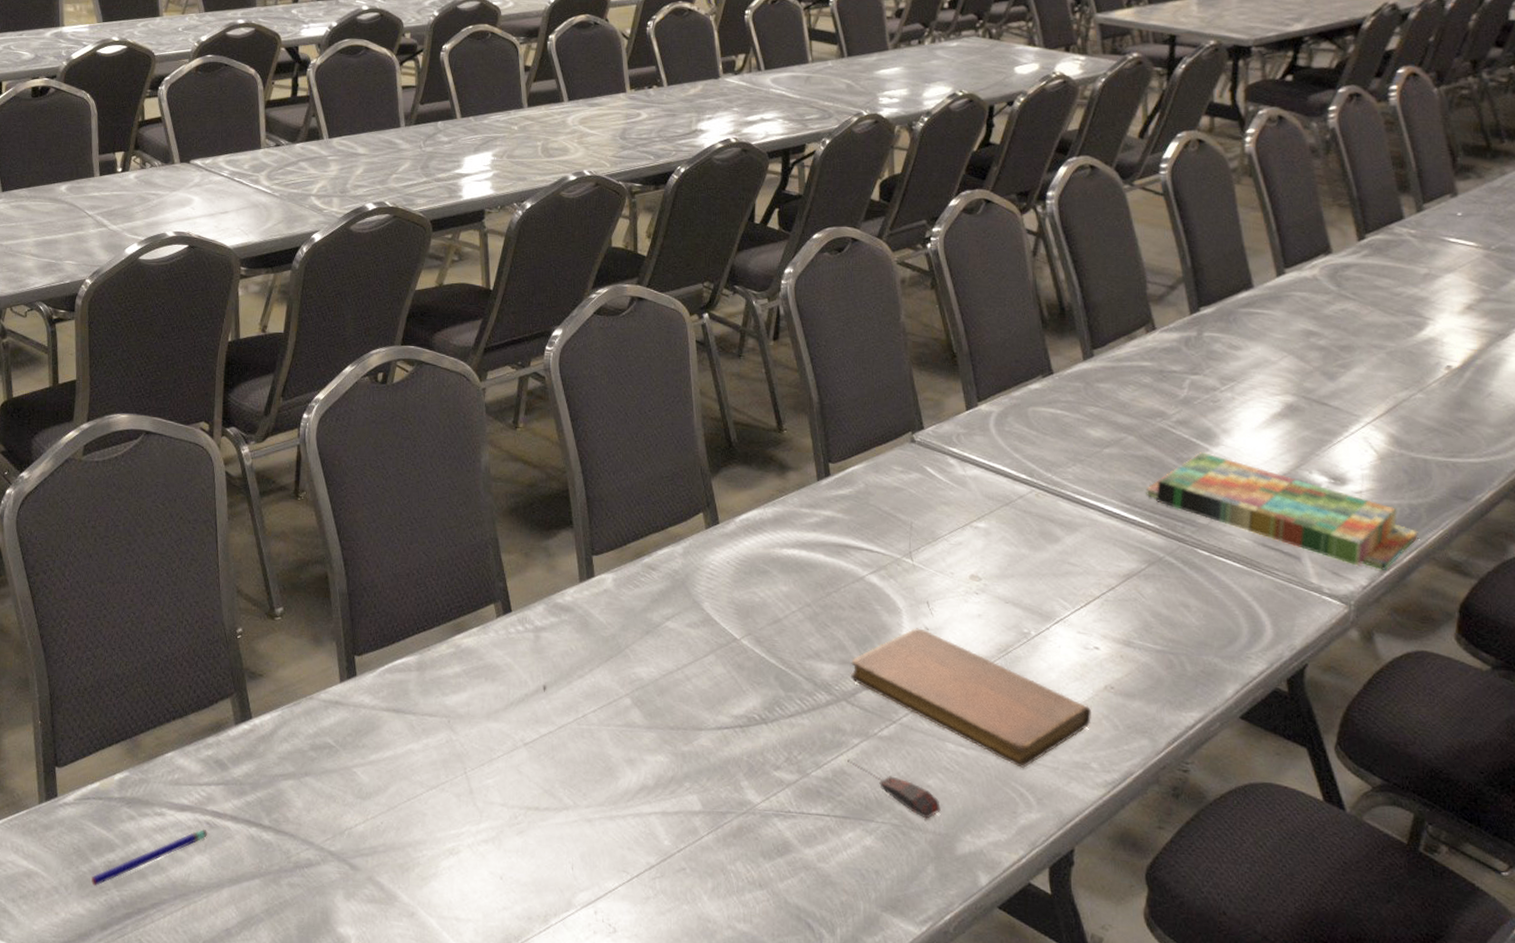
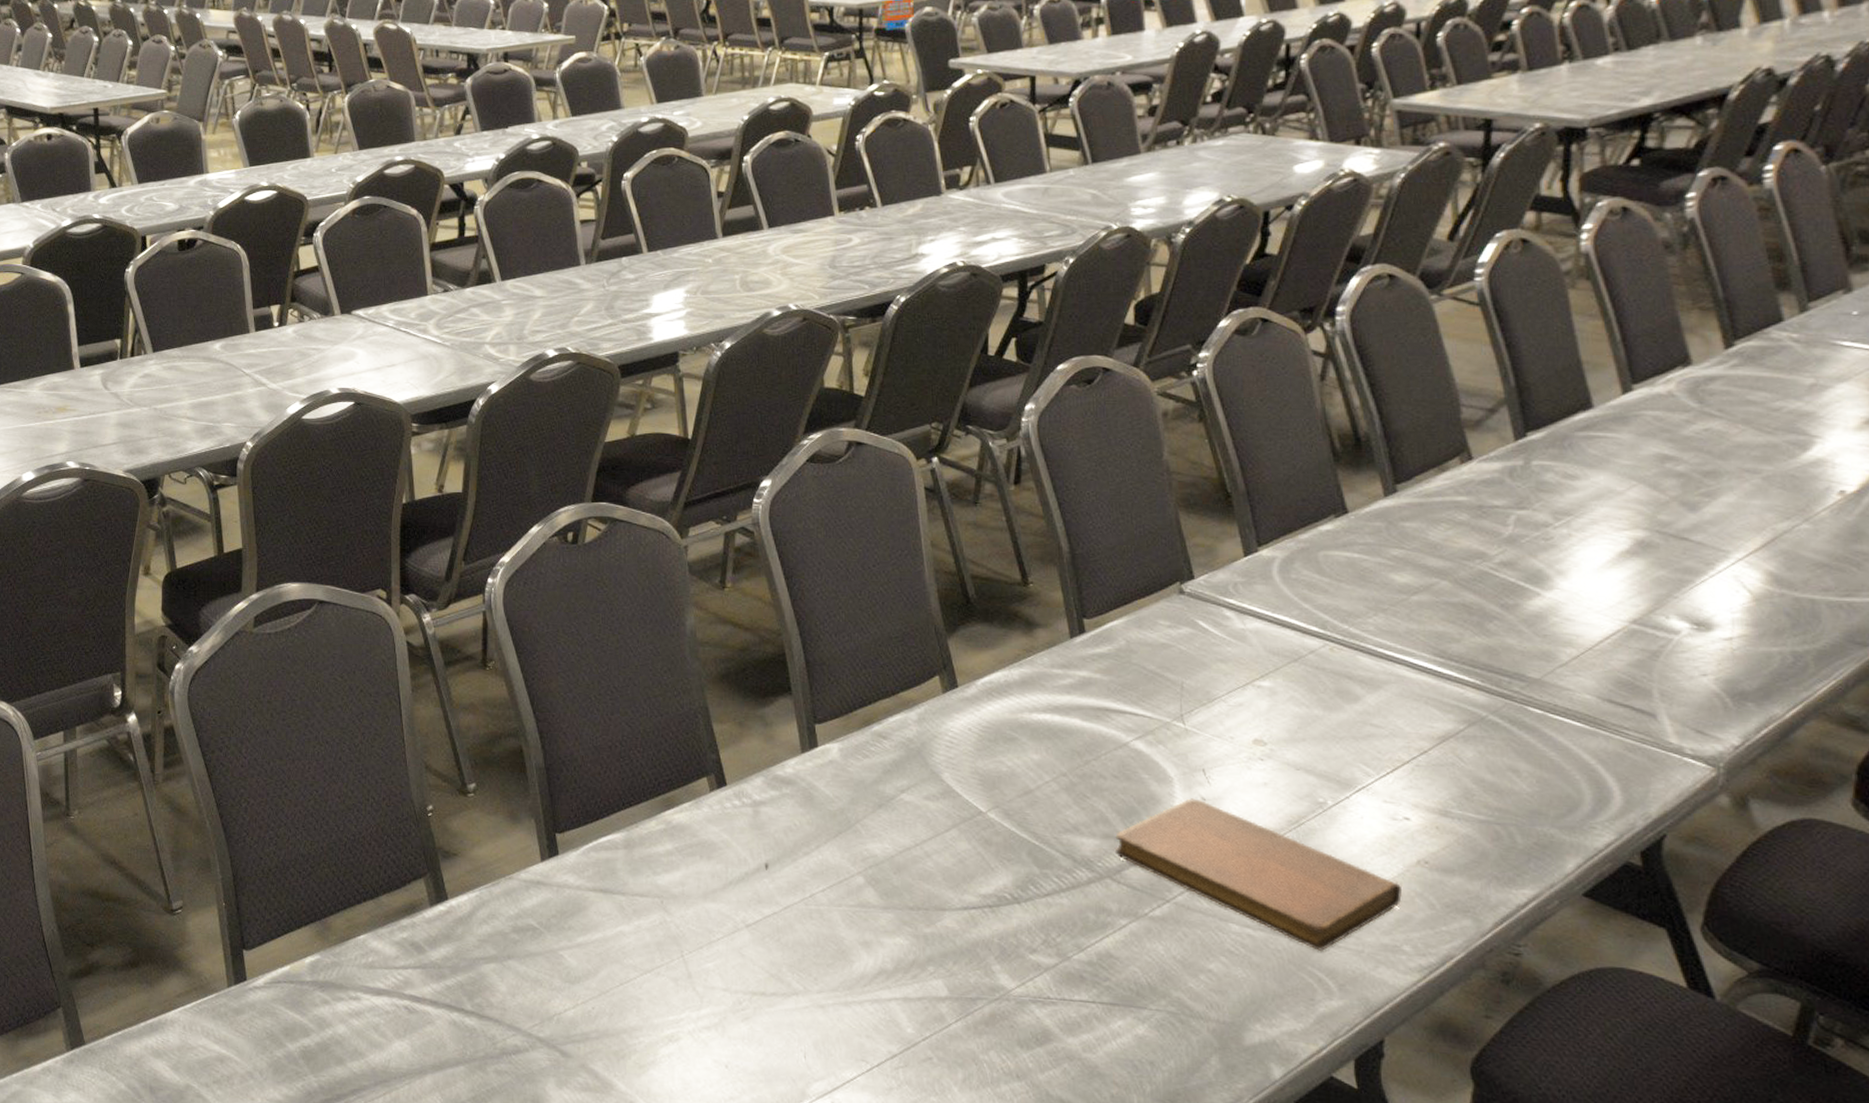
pen: present [91,828,208,886] -> none [287,1013,407,1071]
computer mouse: present [847,760,941,819] -> none [1114,942,1225,1006]
board game: present [1146,452,1418,570] -> none [1463,597,1804,728]

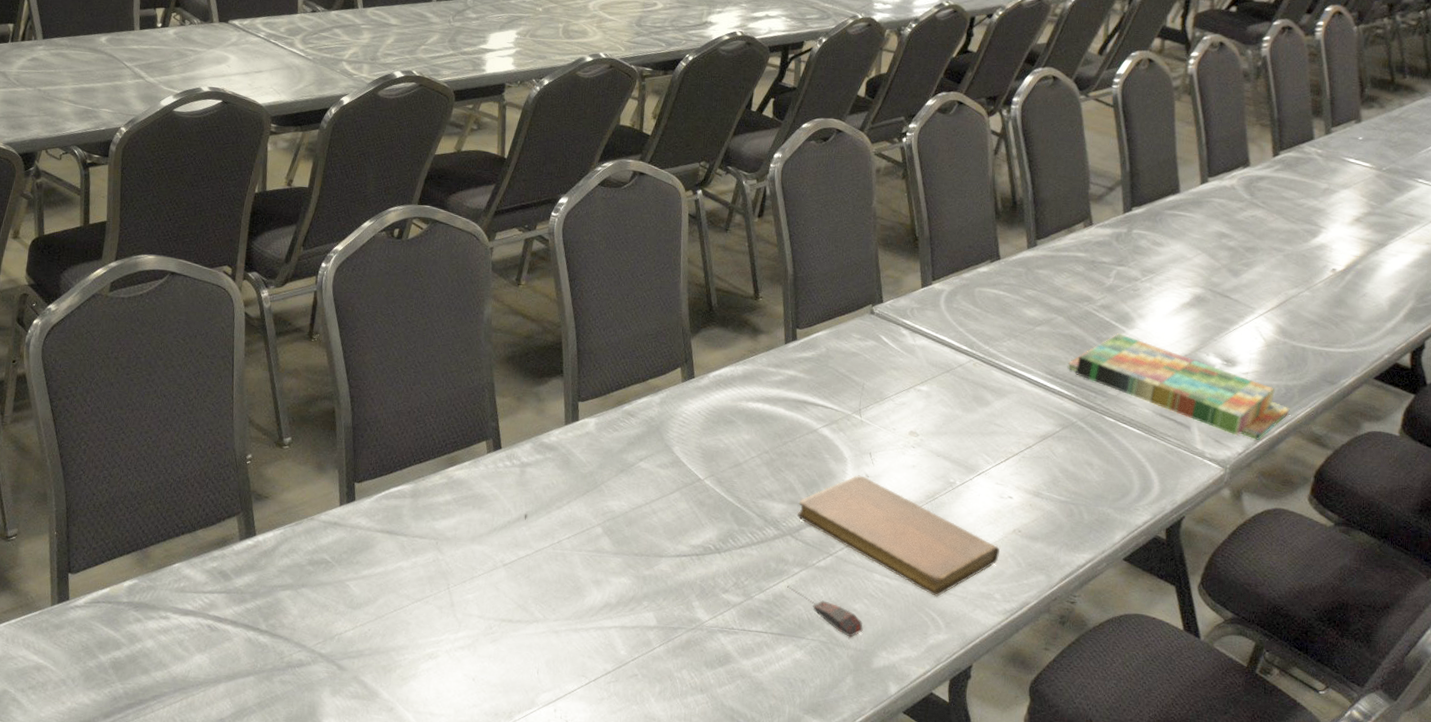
computer mouse: none [1114,942,1225,1006] -> present [787,586,863,638]
board game: none [1463,597,1804,728] -> present [1067,333,1290,440]

